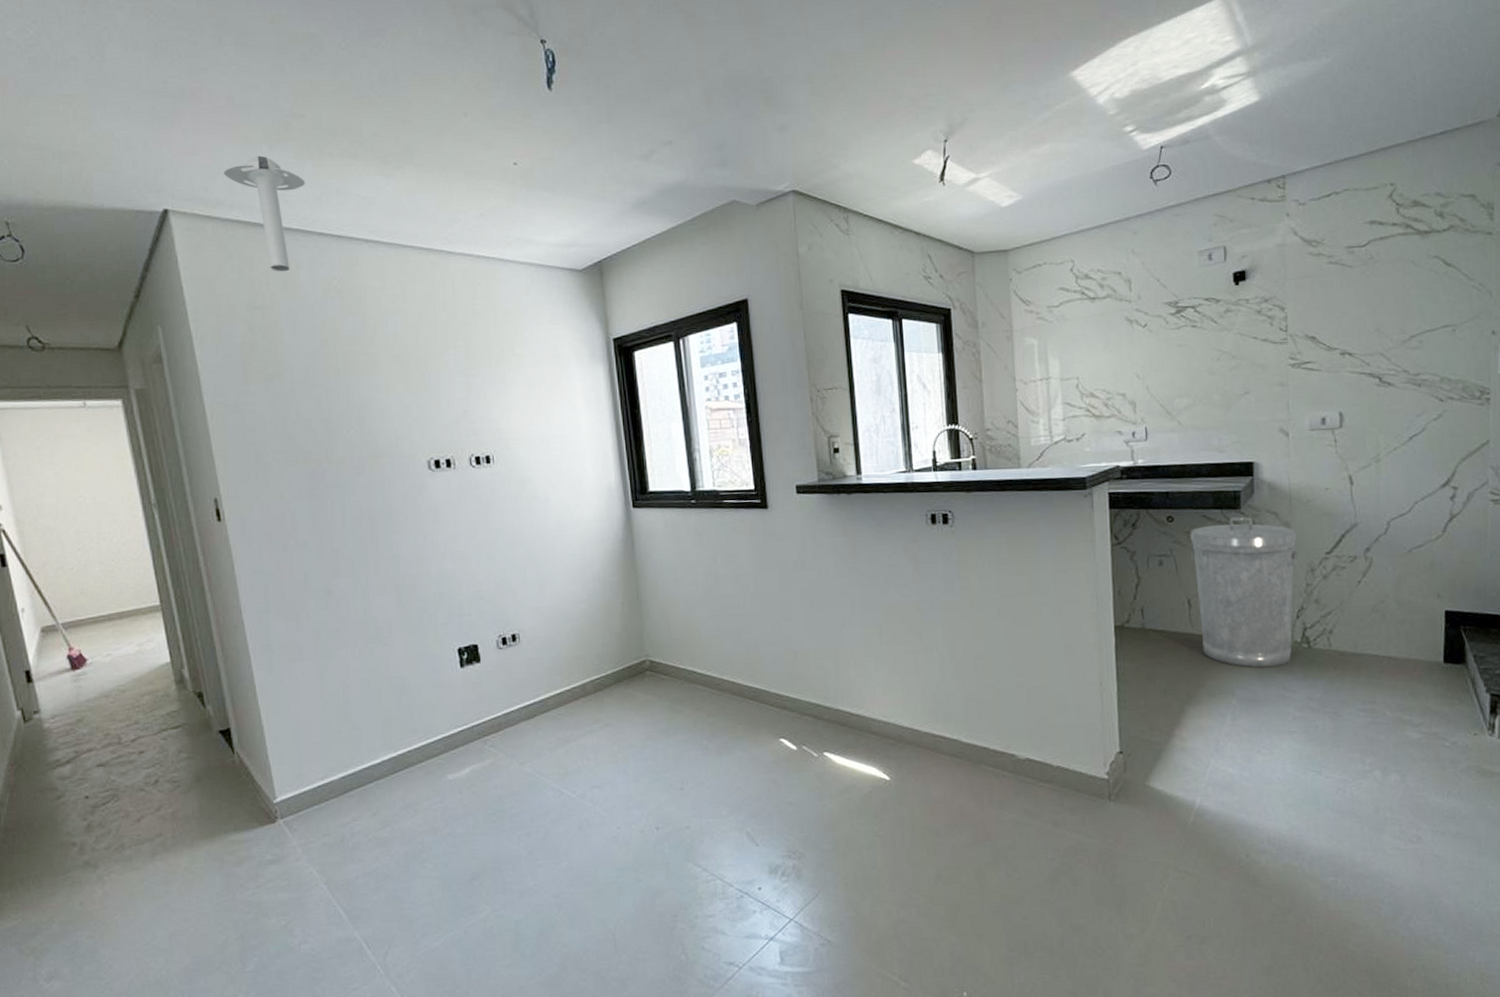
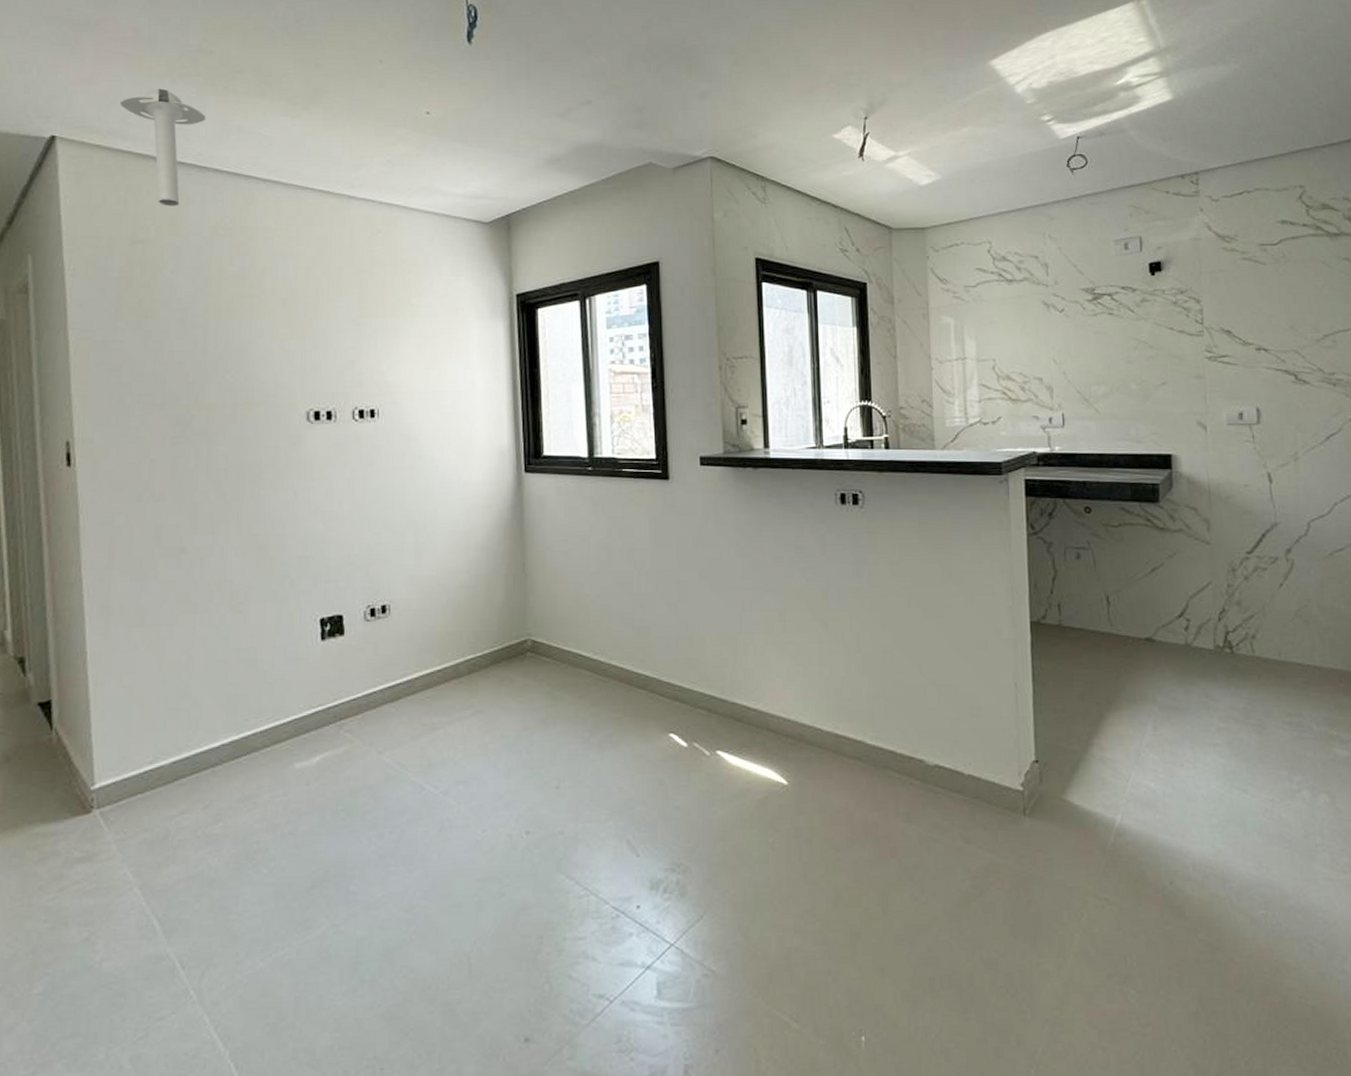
trash can: present [1190,517,1298,668] -> none [1108,511,1219,673]

